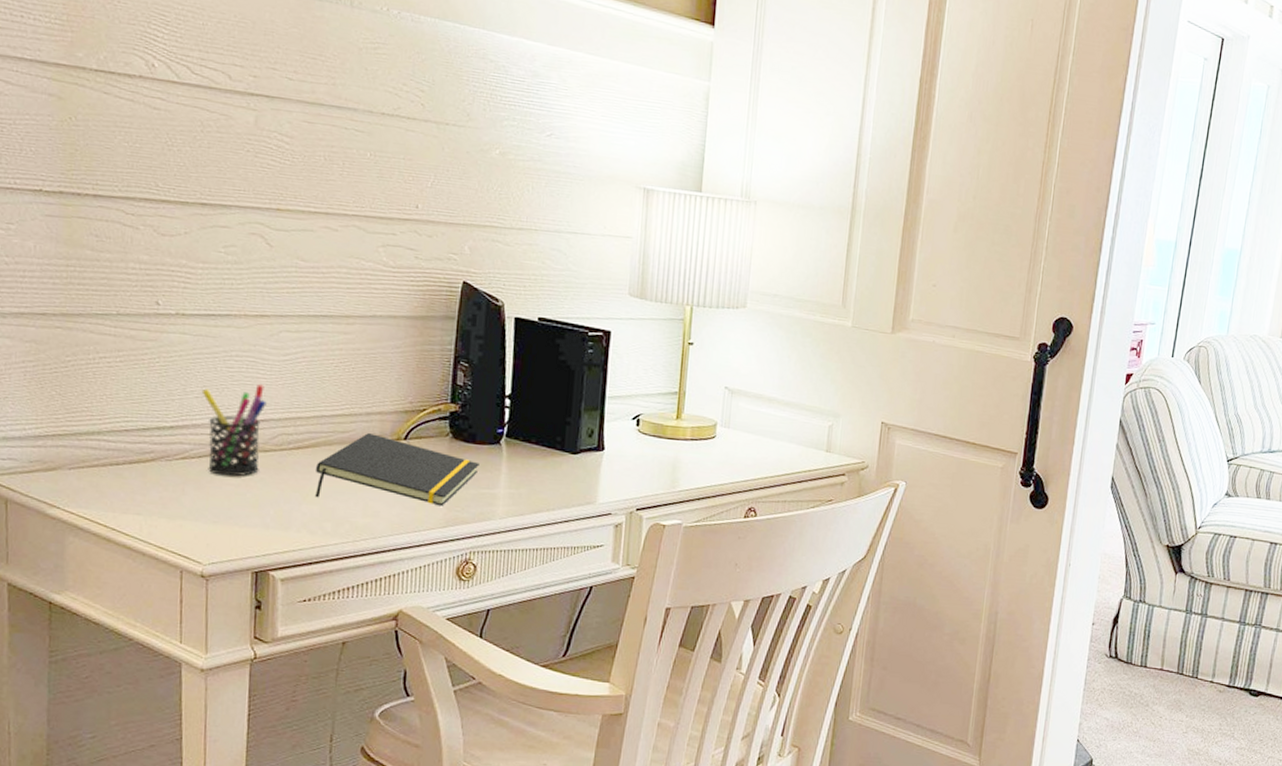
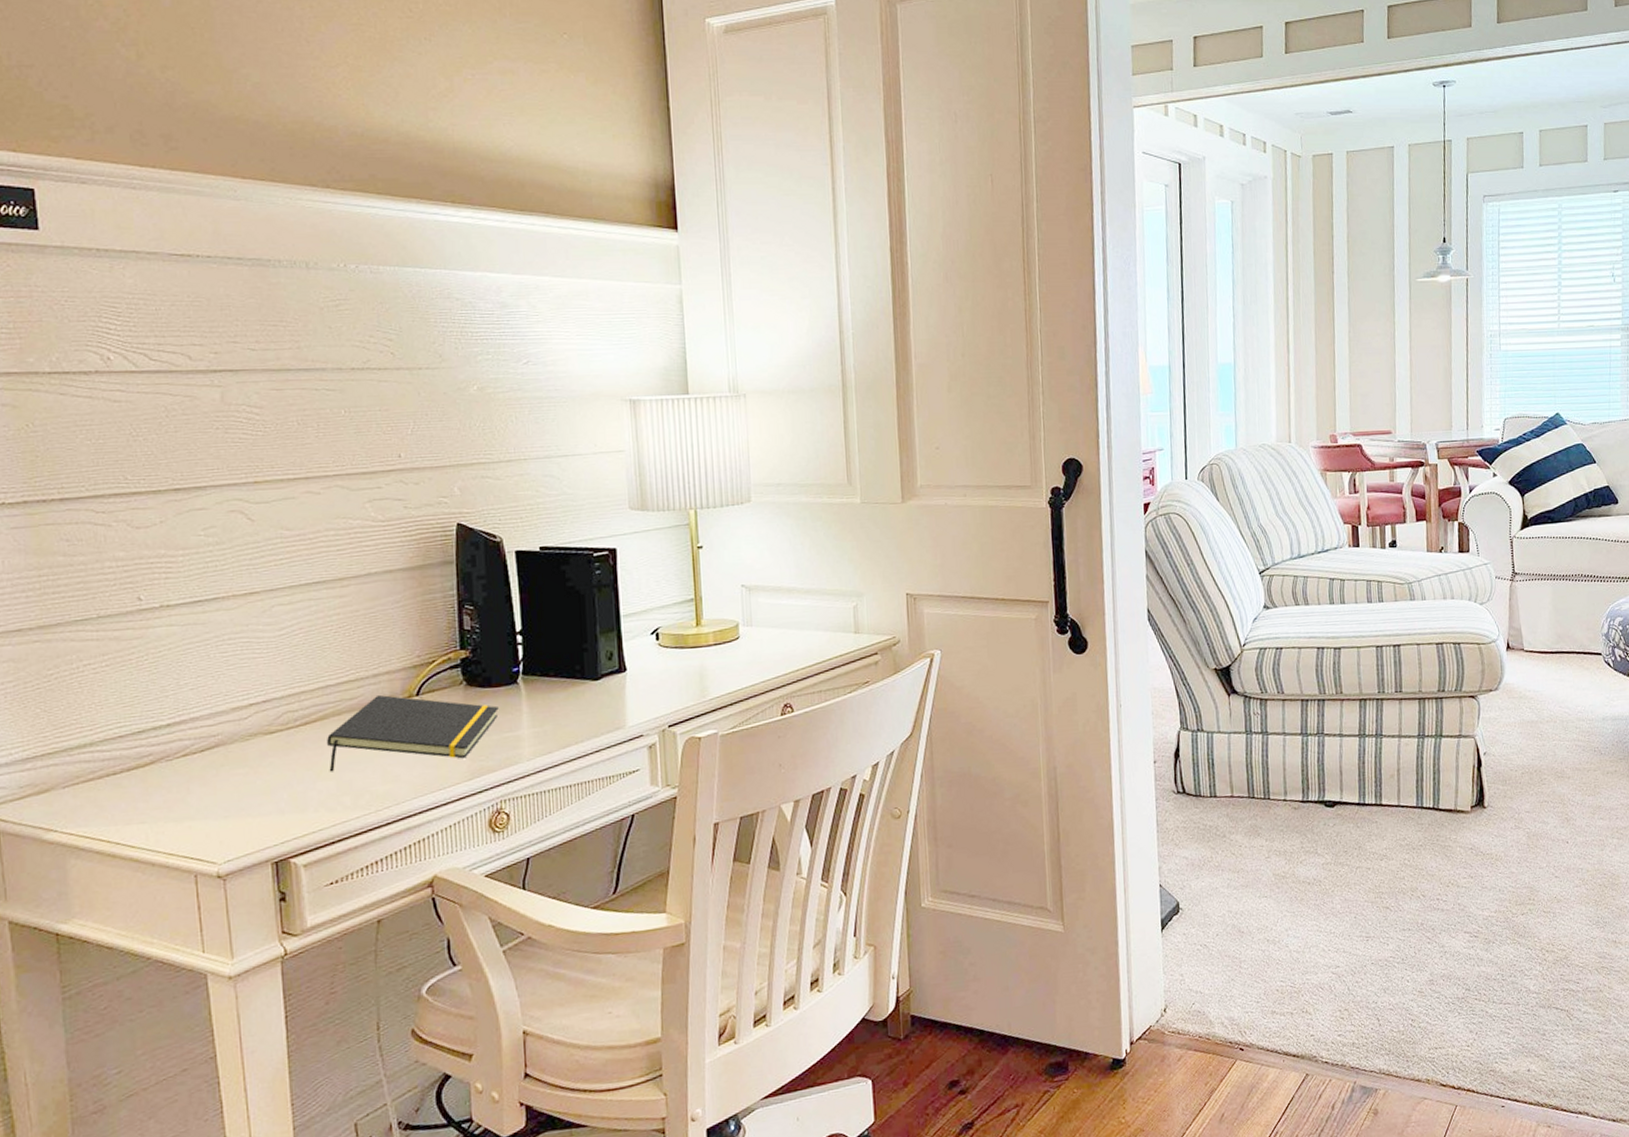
pen holder: present [201,384,267,477] -> none [196,664,267,767]

